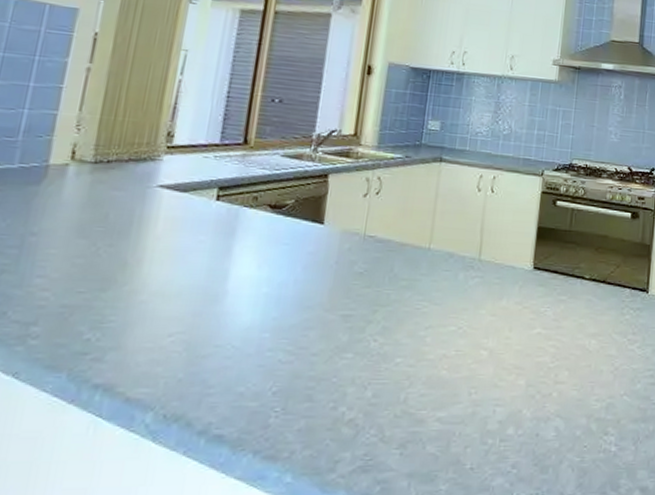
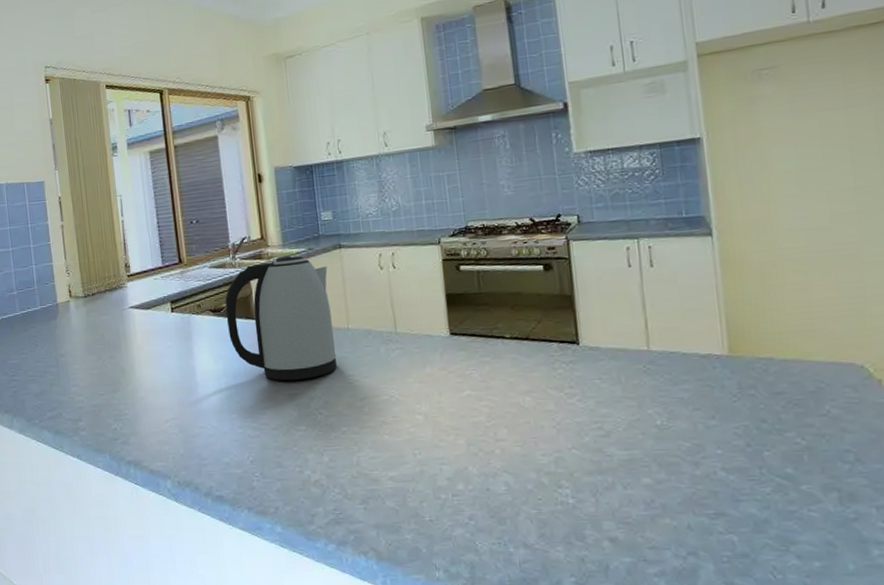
kettle: none [285,158,422,300] -> present [225,255,338,381]

